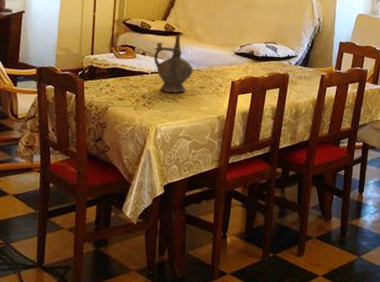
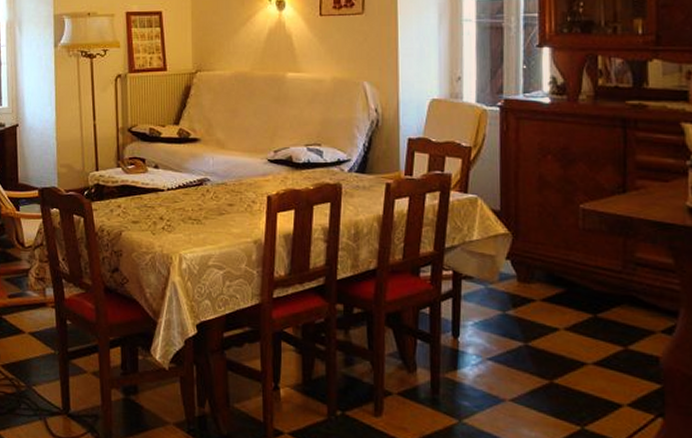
ceremonial vessel: present [154,35,194,93] -> none [168,142,218,213]

